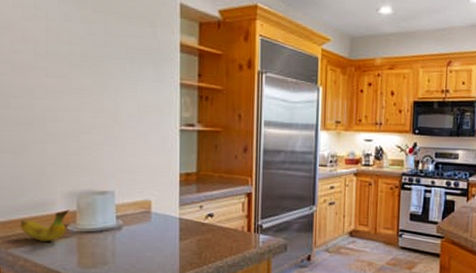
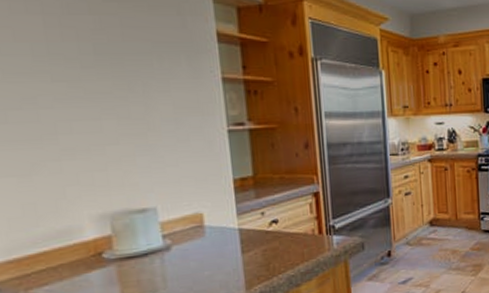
fruit: present [20,209,69,241] -> none [40,235,102,276]

